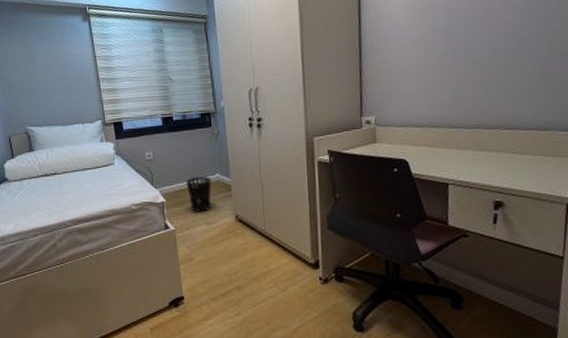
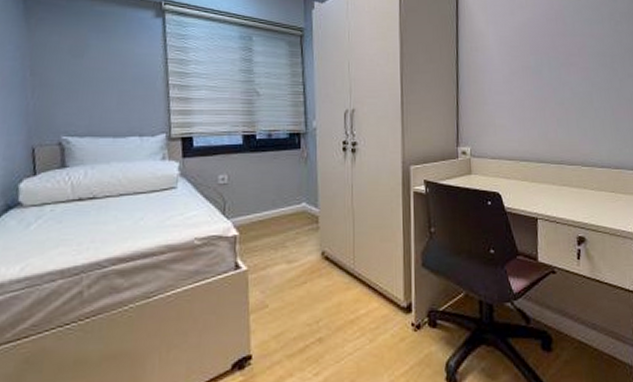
wastebasket: present [186,176,212,212] -> none [265,205,296,248]

